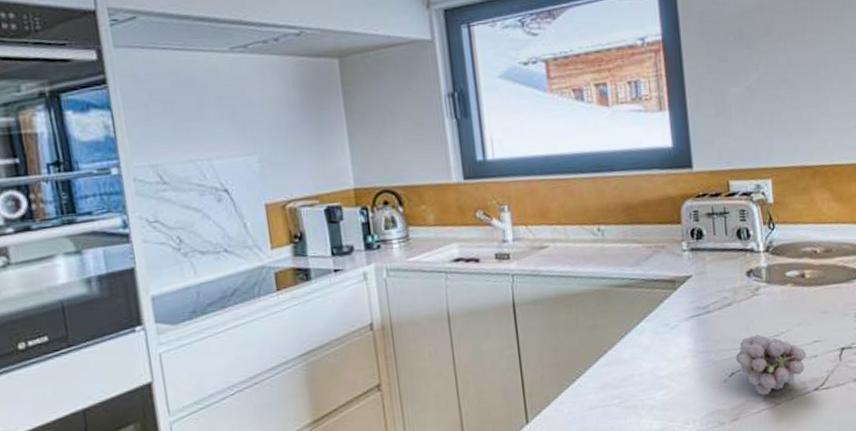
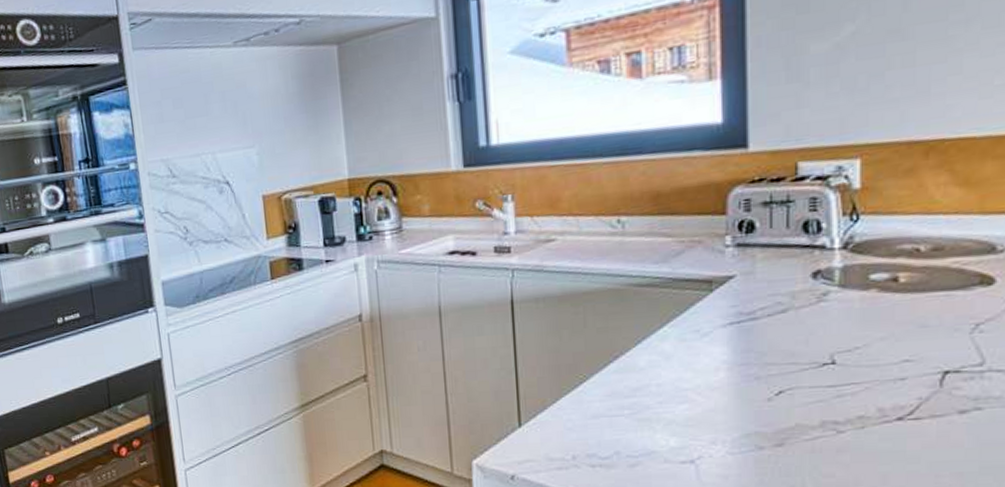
fruit: present [735,334,807,395] -> none [786,348,890,420]

